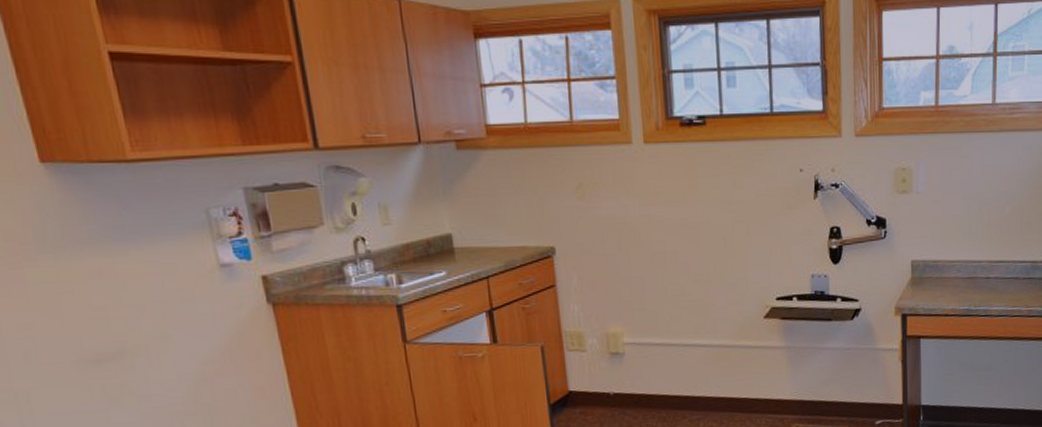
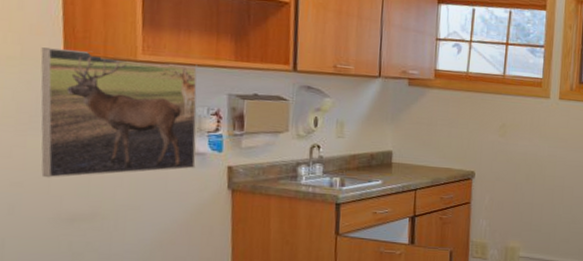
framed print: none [12,155,224,315] -> present [41,47,197,178]

